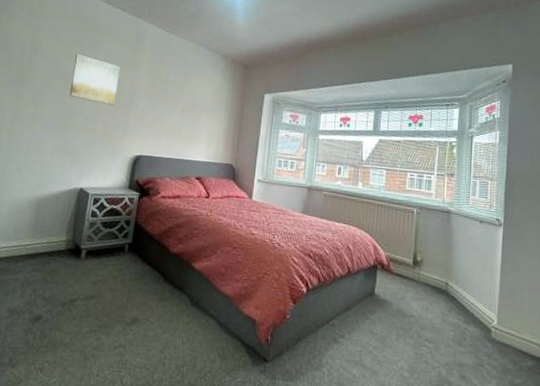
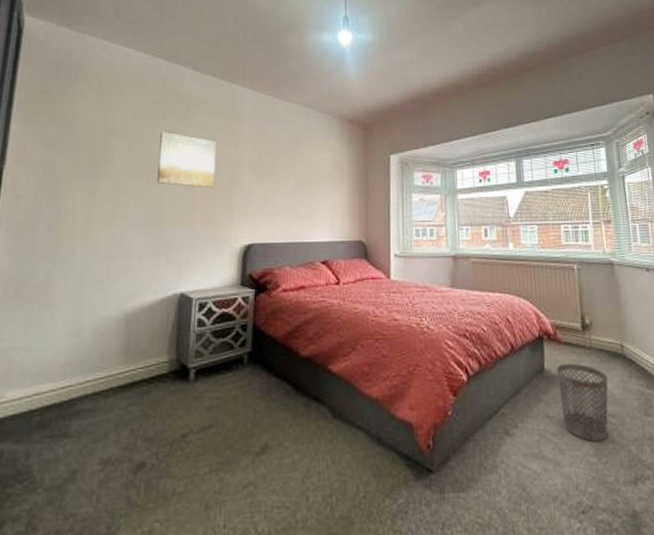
wastebasket: none [385,291,430,360] -> present [557,363,609,442]

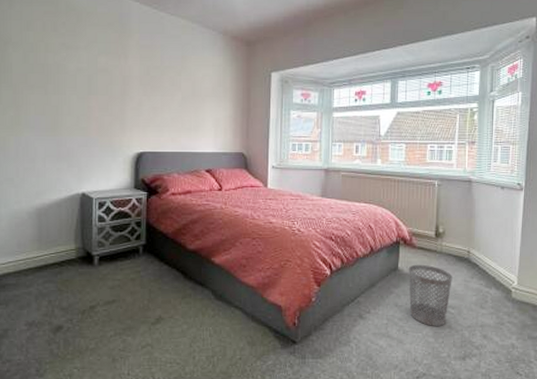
wall art: present [156,131,217,188] -> none [53,43,107,100]

